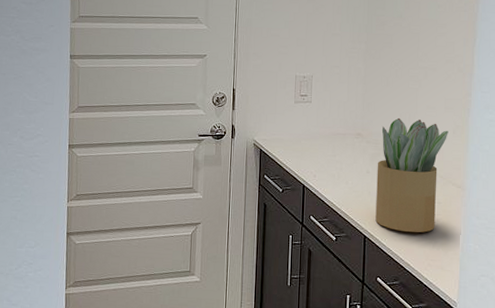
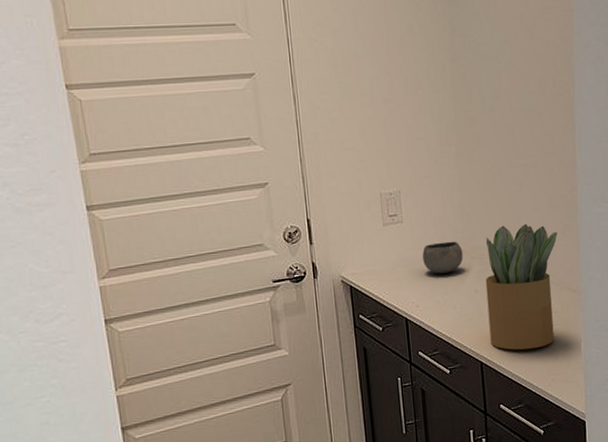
bowl: none [324,124,360,152] -> present [422,241,463,274]

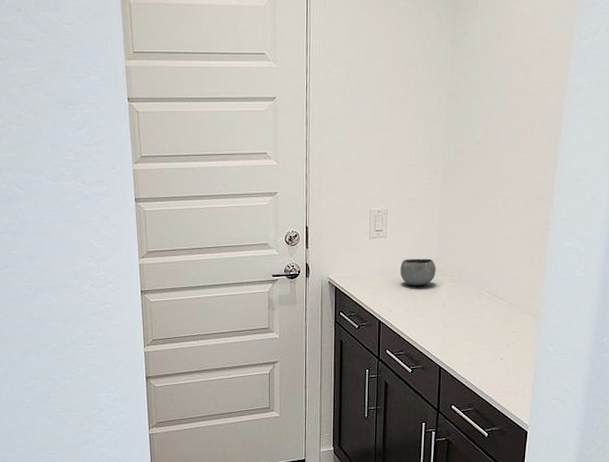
potted plant: present [485,224,558,350] -> none [451,249,525,362]

